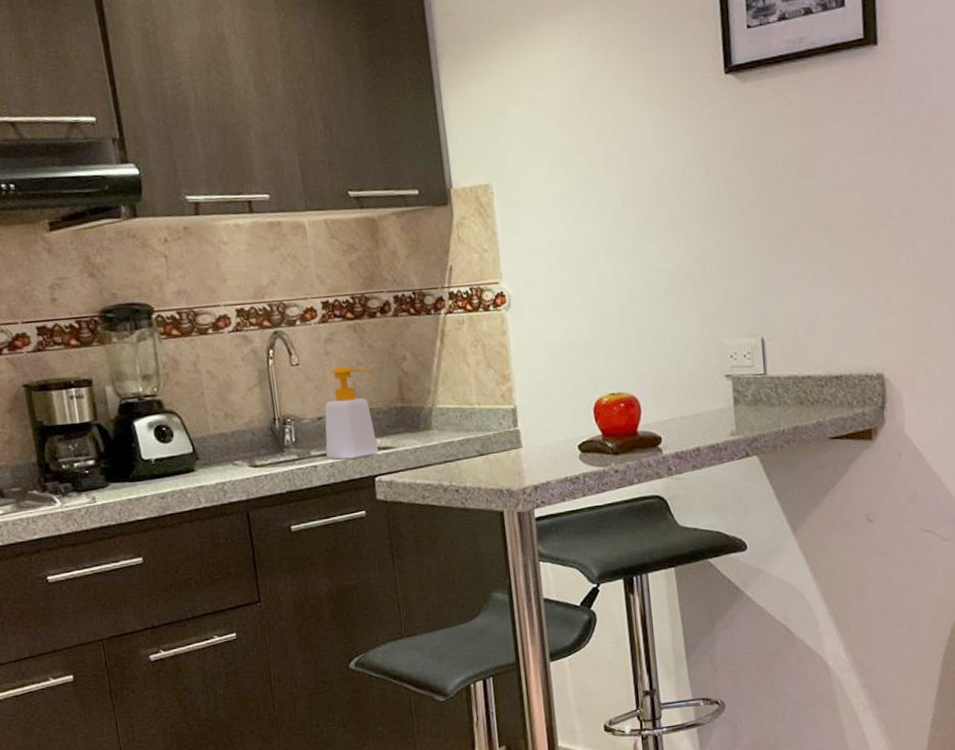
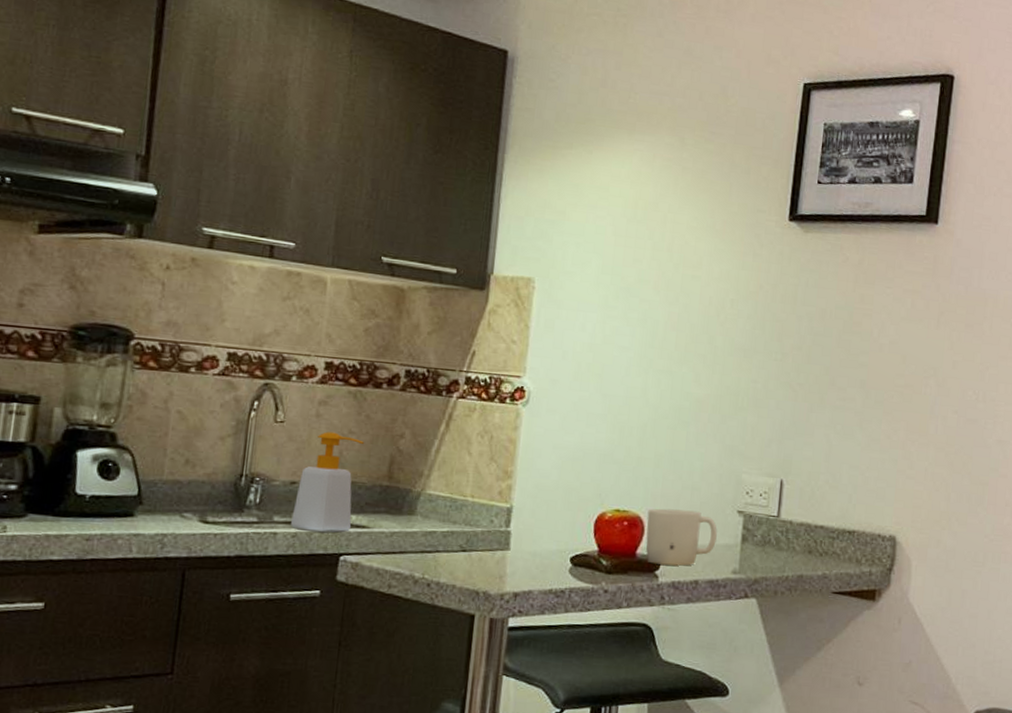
mug: none [640,382,710,439] -> present [646,508,717,566]

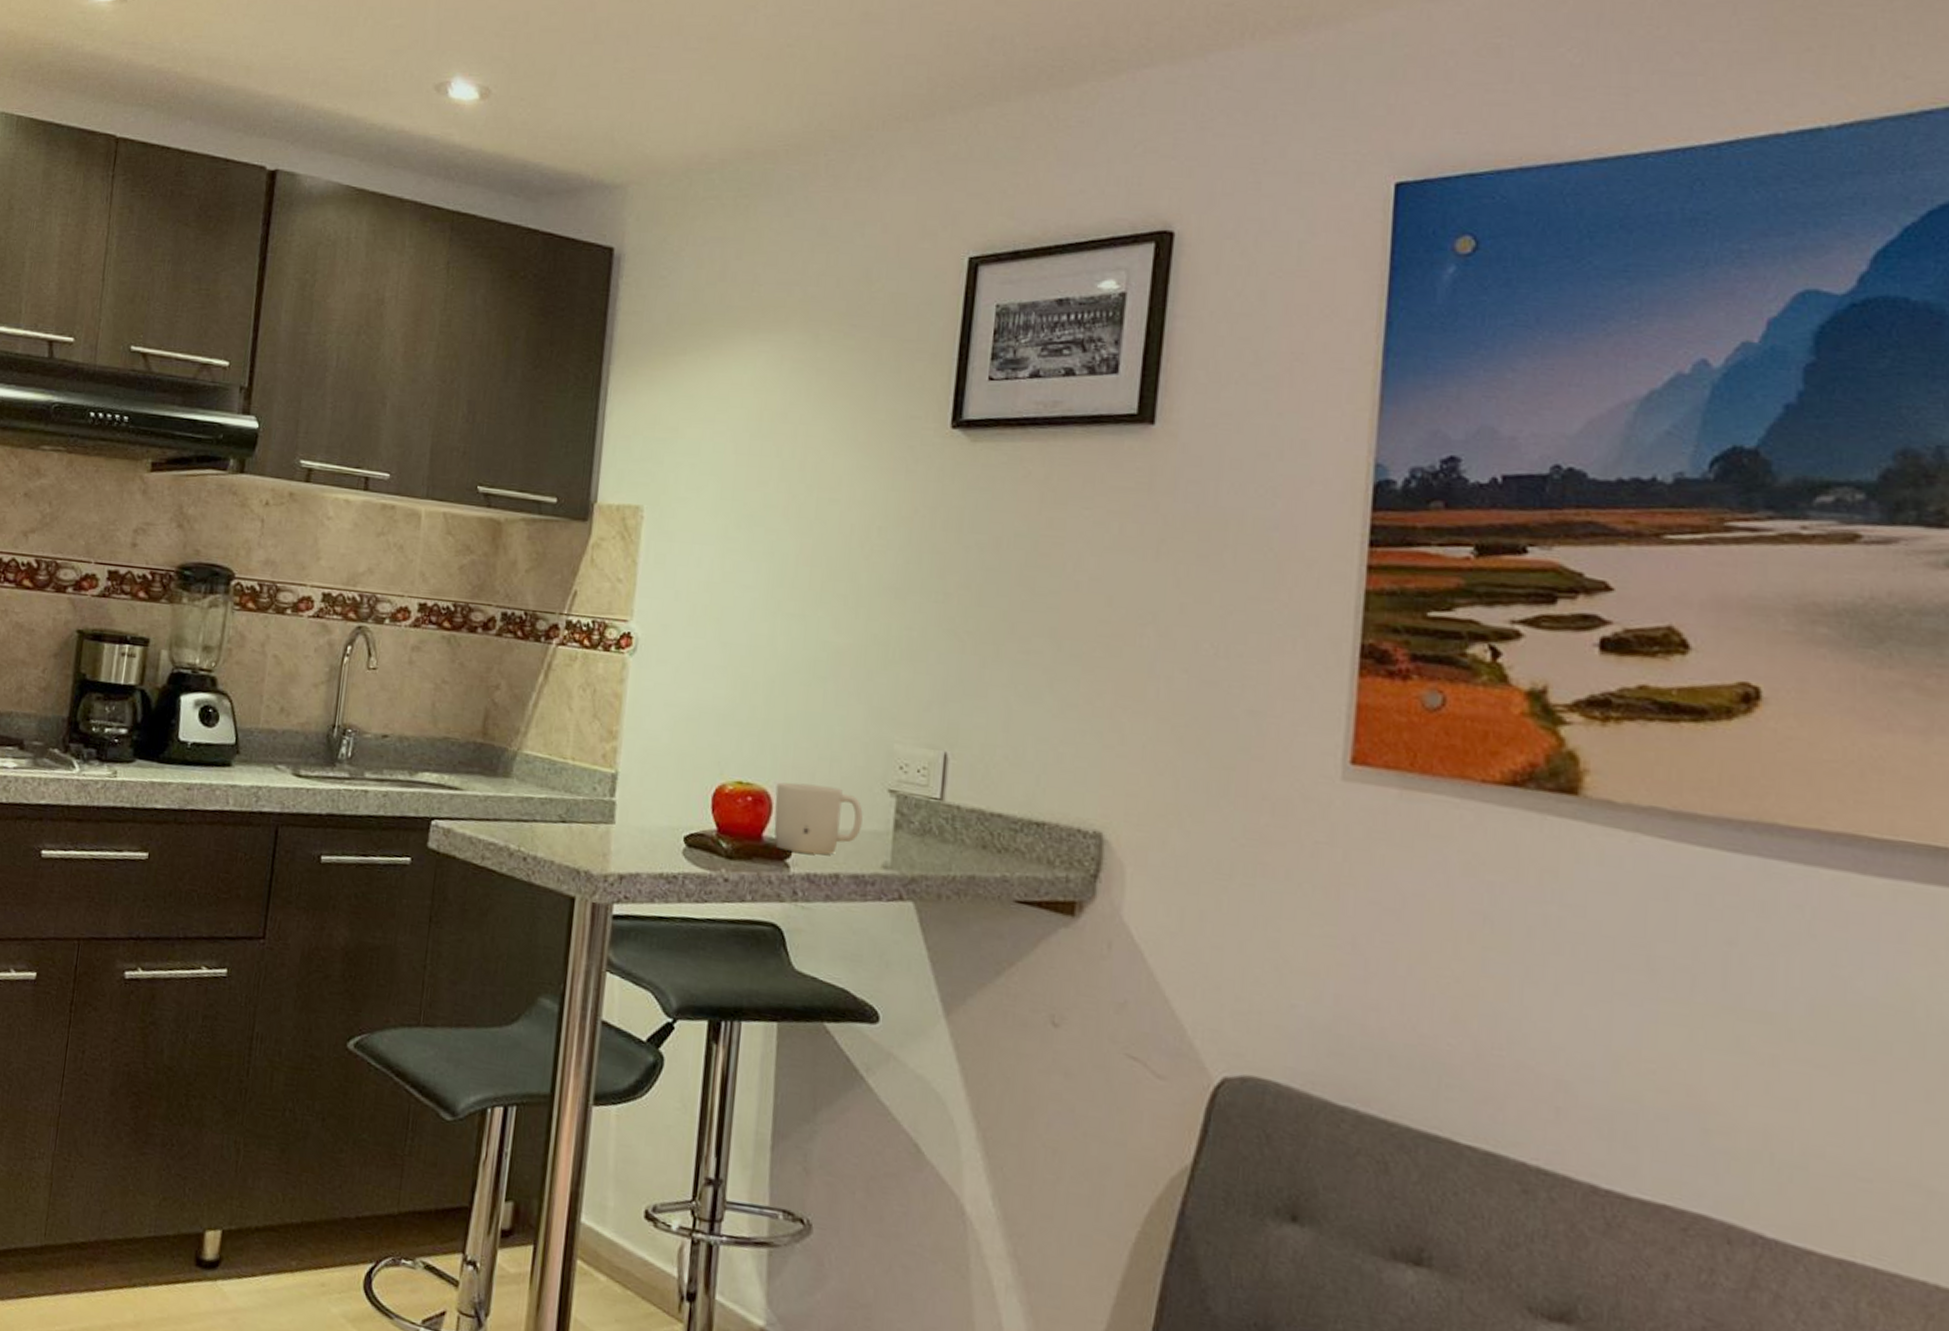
soap bottle: present [291,432,365,534] -> none [382,680,459,795]

